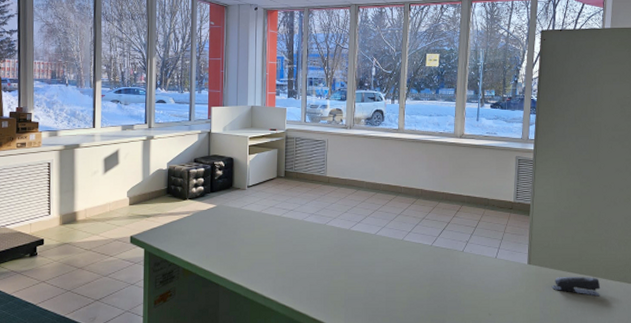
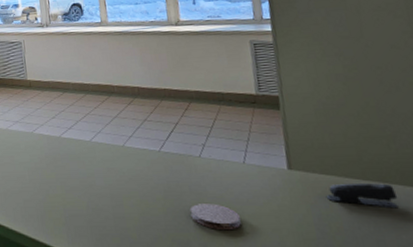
coaster: none [448,290,486,313] -> present [190,203,241,231]

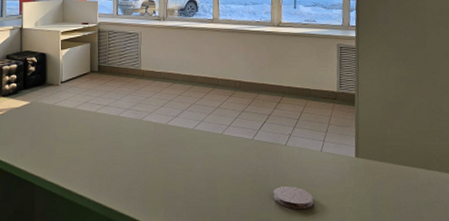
stapler: present [325,183,399,209] -> none [382,170,436,191]

